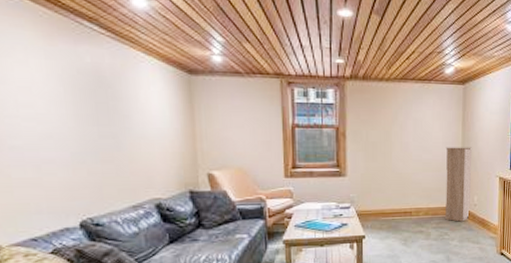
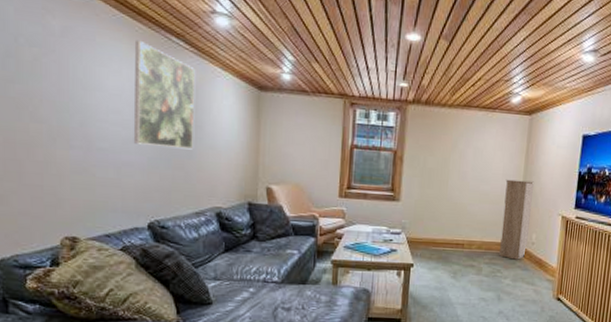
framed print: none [41,26,121,141] -> present [133,40,196,150]

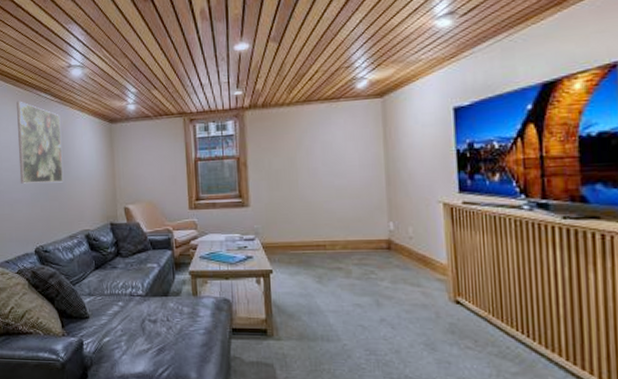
storage cabinet: present [499,179,534,260] -> none [364,168,403,258]

